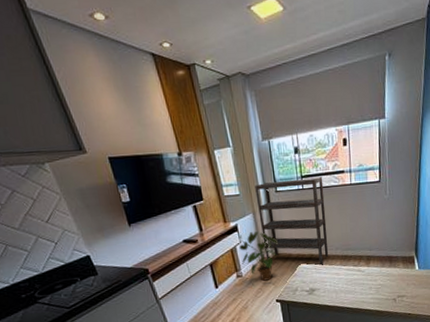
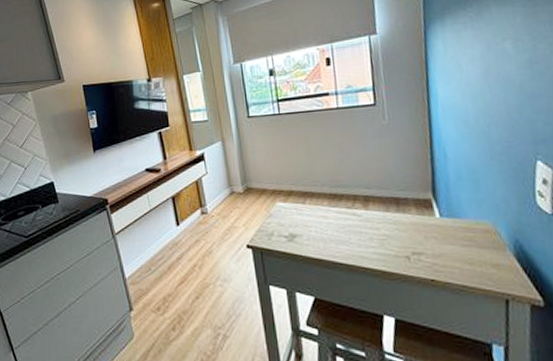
house plant: present [233,232,278,281] -> none [199,161,249,220]
shelving unit: present [255,177,329,266] -> none [225,100,313,205]

